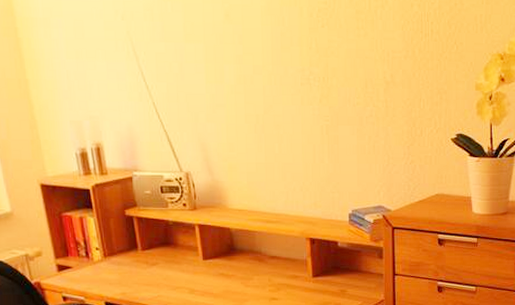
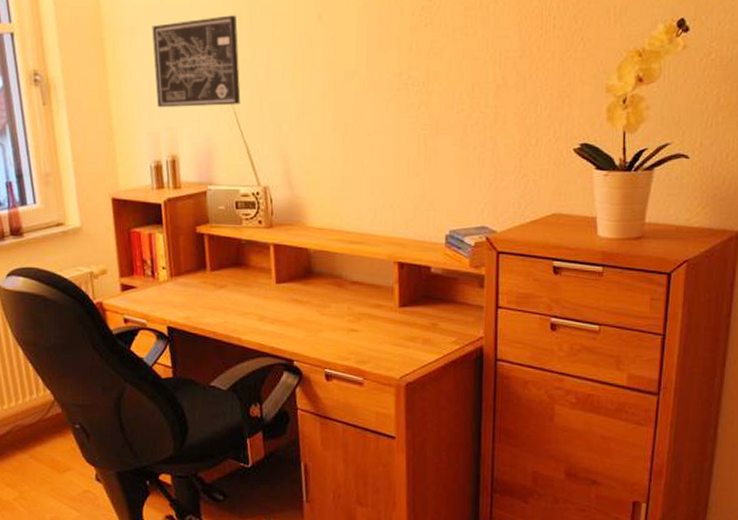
wall art: none [65,9,158,98] -> present [152,15,241,108]

